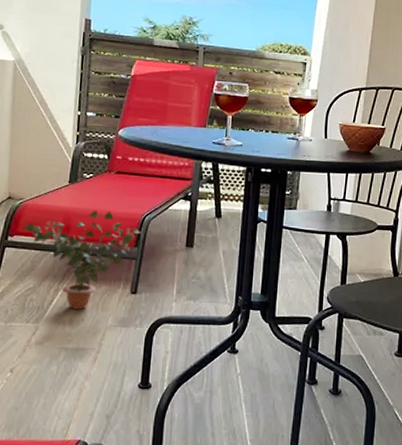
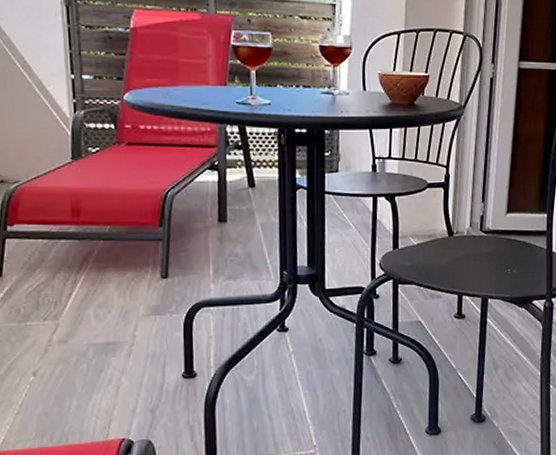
potted plant: present [23,210,141,310] -> none [23,188,165,301]

